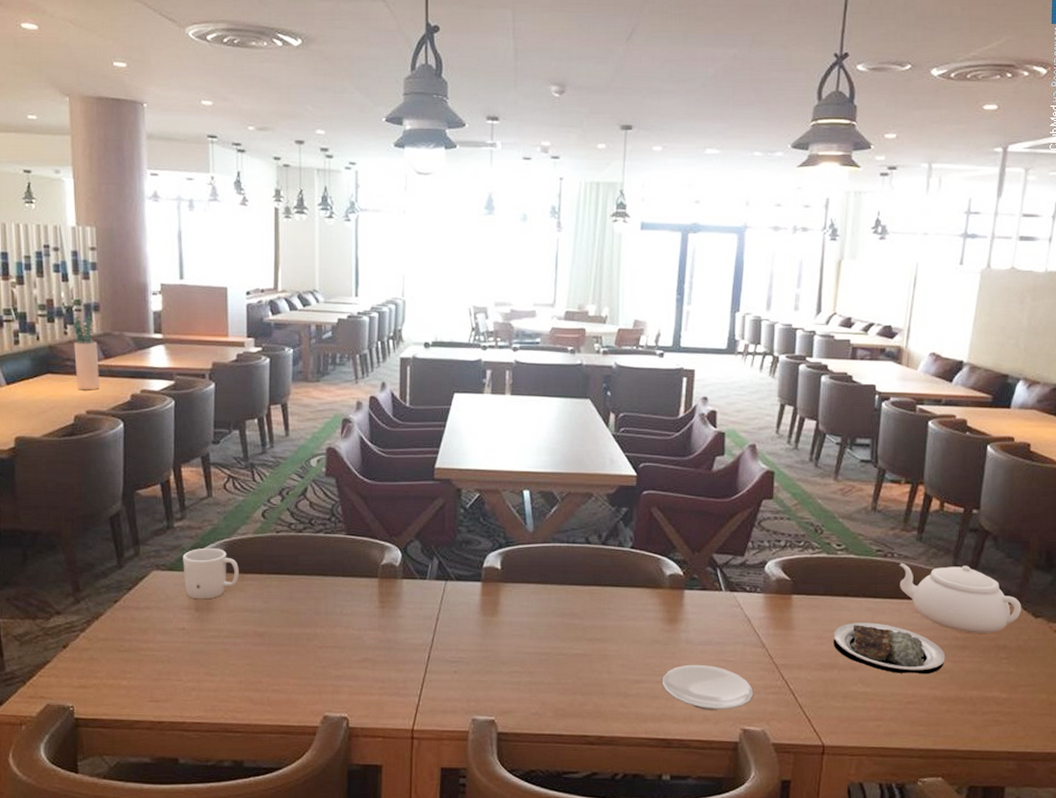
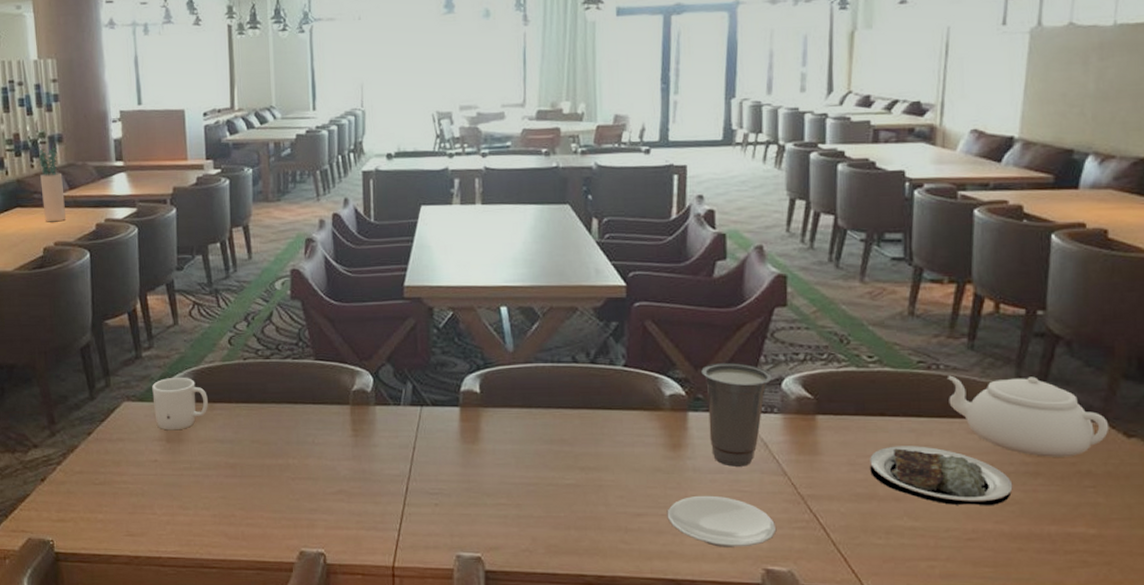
cup: none [698,547,758,639] -> present [701,362,773,467]

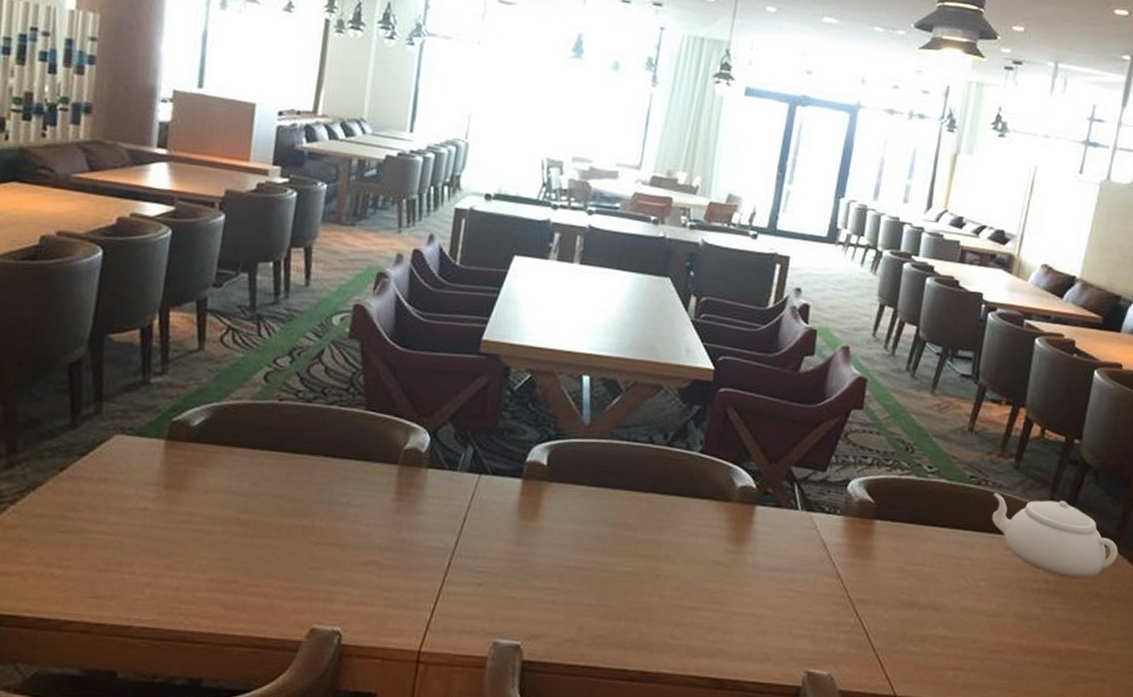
vase: present [38,142,67,222] -> none [49,111,83,208]
mug: present [152,377,209,431] -> none [153,411,228,475]
saucer: present [667,495,777,547] -> none [720,592,824,648]
cup: present [701,362,773,467] -> none [772,458,841,566]
plate: present [870,446,1013,505] -> none [915,556,1035,619]

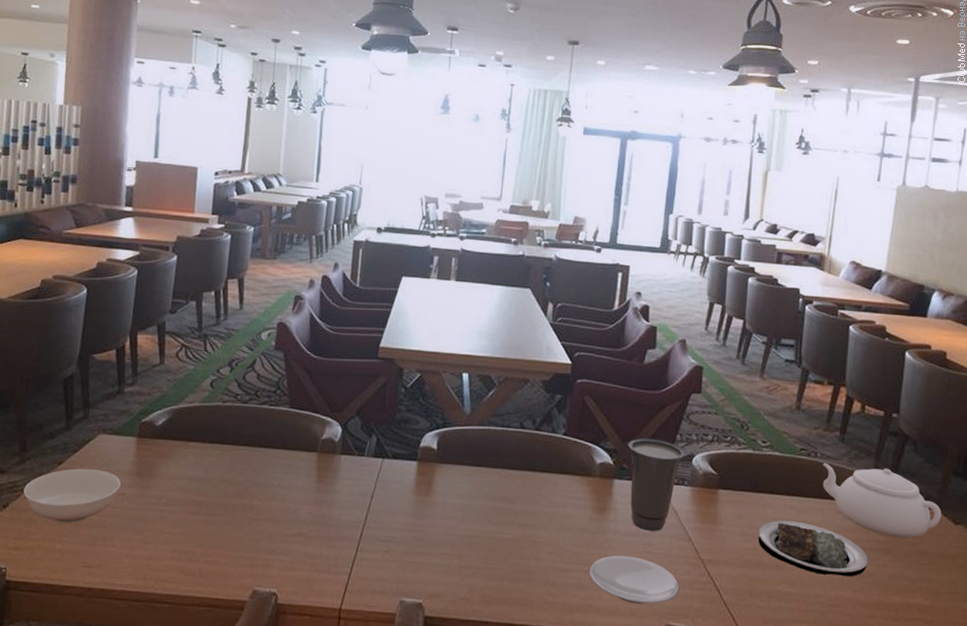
bowl: none [12,476,143,543] -> present [23,468,121,523]
saucer: none [720,592,824,648] -> present [589,555,680,604]
cup: none [772,458,841,566] -> present [628,437,686,531]
plate: none [915,556,1035,619] -> present [758,520,868,576]

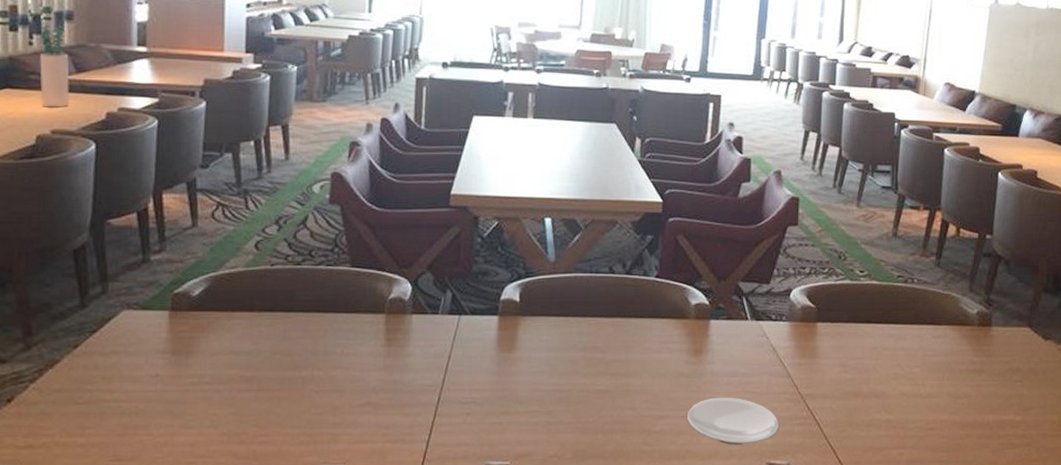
bowl: present [23,468,121,523] -> none [32,350,153,413]
vase: none [47,182,71,257] -> present [40,19,70,108]
cup: present [628,437,686,531] -> none [724,274,784,370]
plate: present [758,520,868,576] -> none [857,349,964,400]
teapot: present [822,462,942,538] -> none [919,288,1033,357]

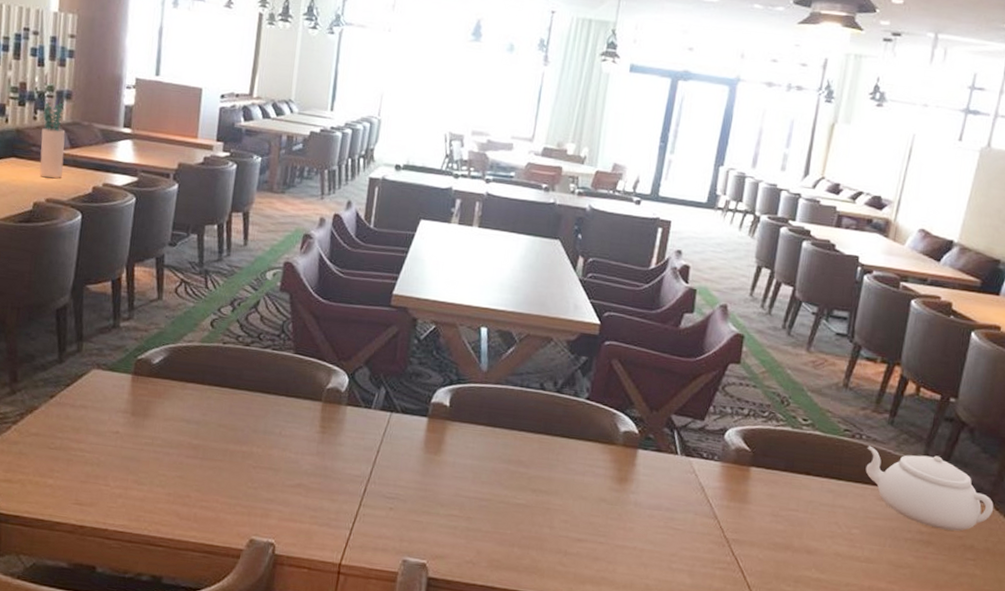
saucer: present [686,397,780,445] -> none [604,528,701,581]
teapot: none [919,288,1033,357] -> present [865,445,994,531]

